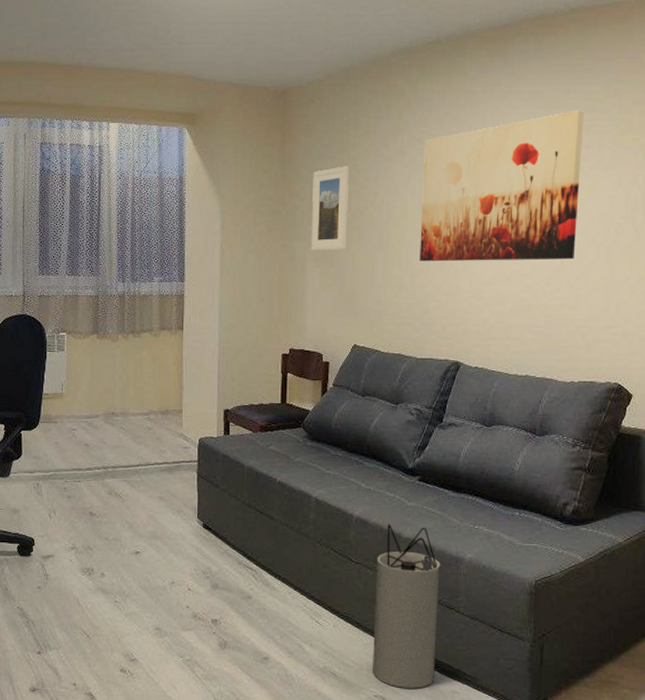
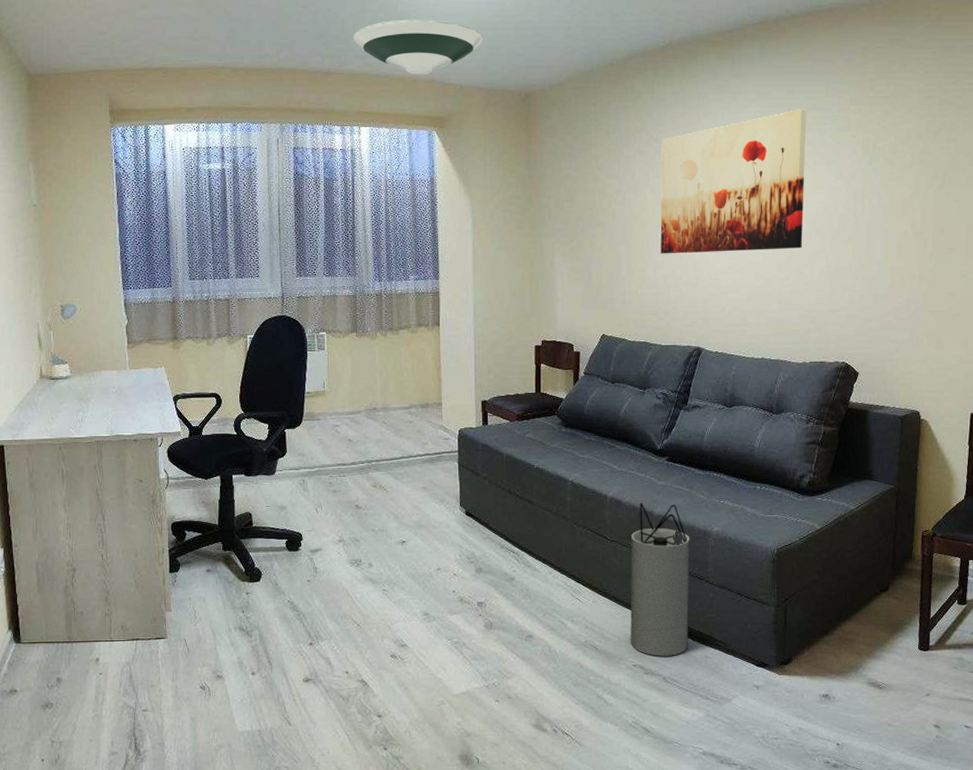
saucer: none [105,12,240,71] -> present [353,19,483,76]
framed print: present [310,166,349,251] -> none [558,165,593,247]

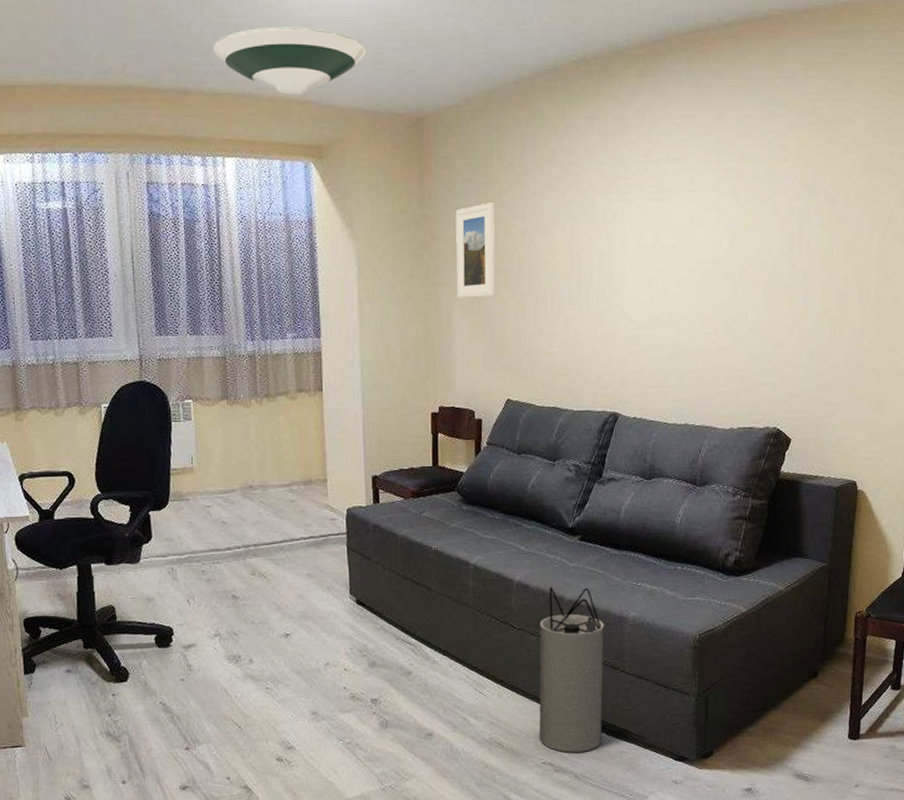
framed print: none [558,165,593,247] -> present [455,202,495,298]
wall art: present [660,109,807,254] -> none [572,136,740,306]

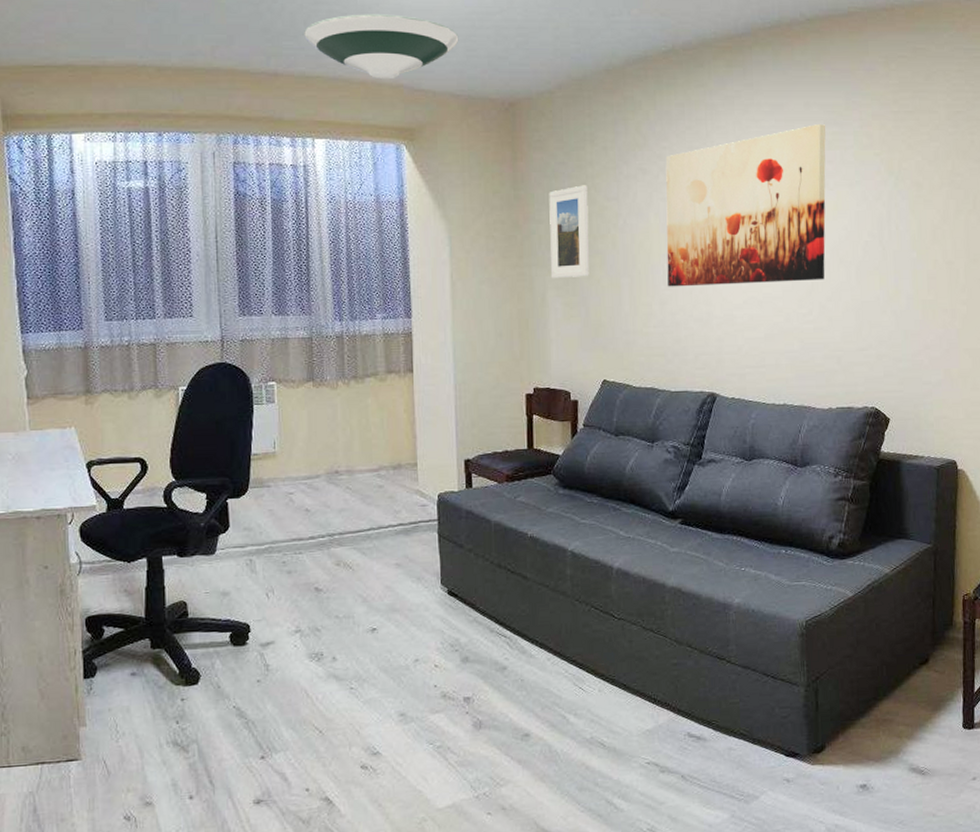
speaker: present [539,586,604,753] -> none [641,572,709,751]
wall art: none [572,136,740,306] -> present [665,124,826,287]

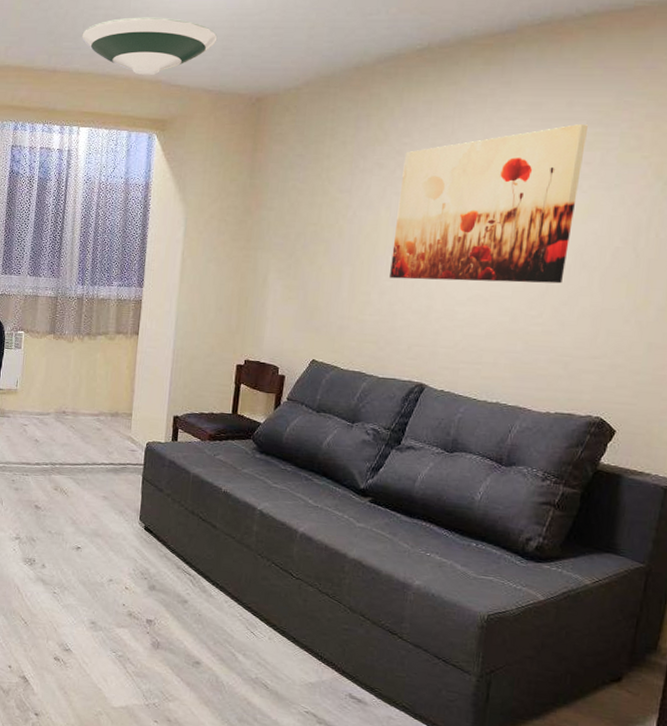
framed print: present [549,185,589,279] -> none [274,177,322,263]

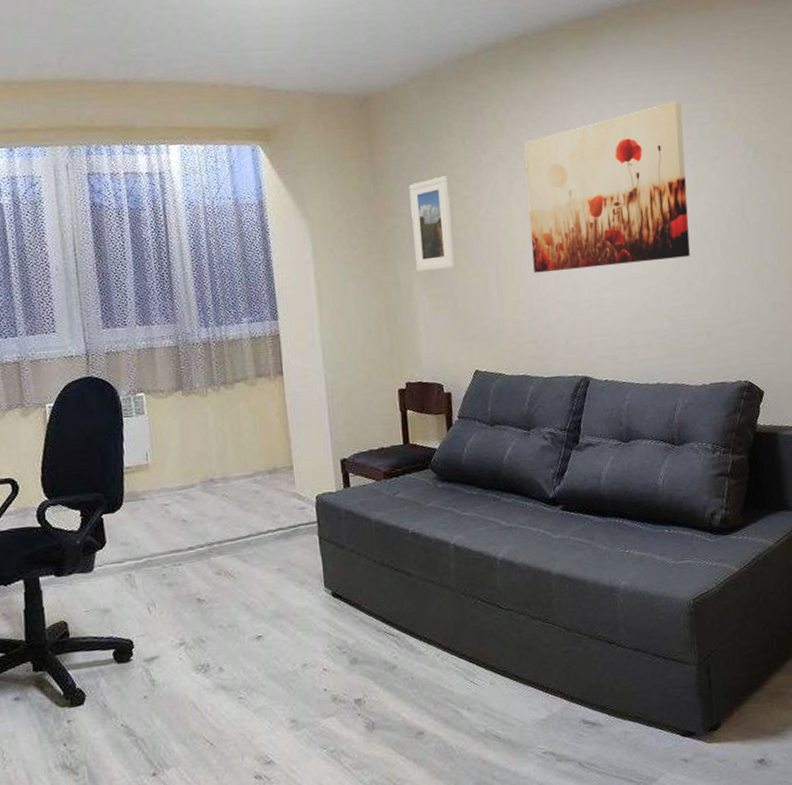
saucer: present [82,17,218,76] -> none [151,15,309,82]
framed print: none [274,177,322,263] -> present [409,176,455,272]

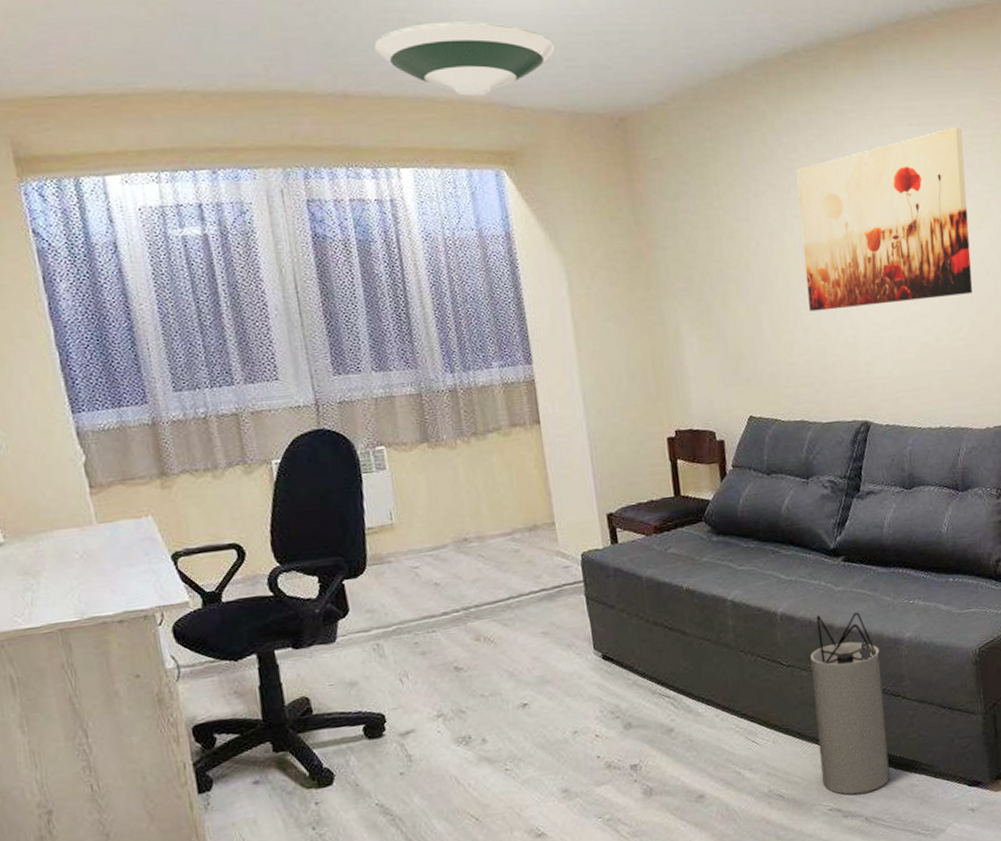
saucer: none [151,15,309,82] -> present [374,21,556,97]
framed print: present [409,176,455,272] -> none [672,205,725,311]
speaker: none [528,560,604,739] -> present [810,612,891,795]

